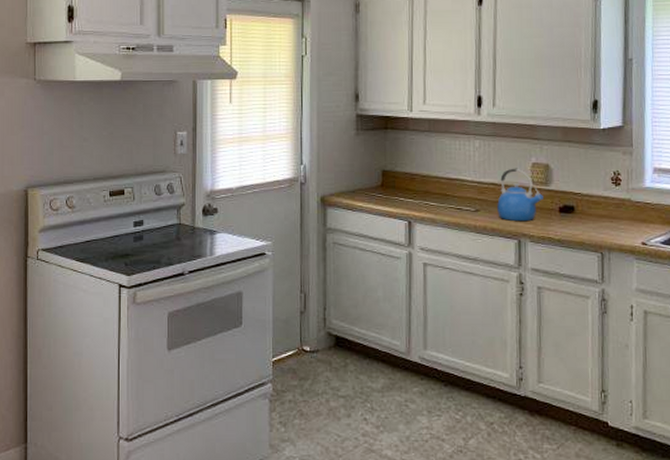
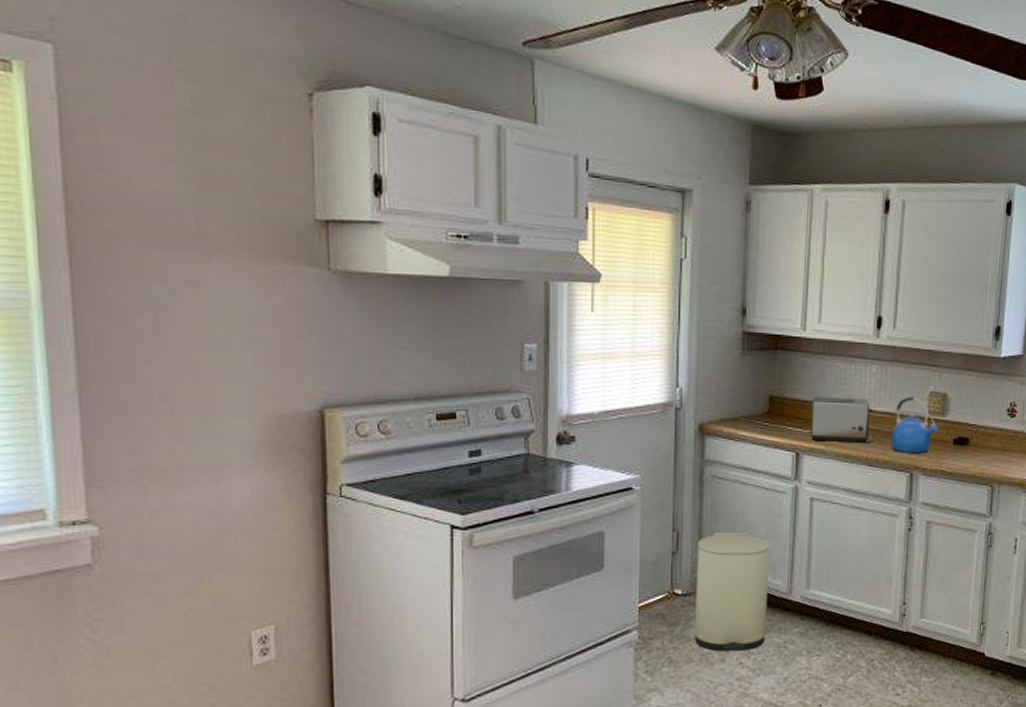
pedal bin: none [321,294,389,407] -> present [694,532,770,652]
toaster: none [420,170,478,212] -> present [810,397,873,443]

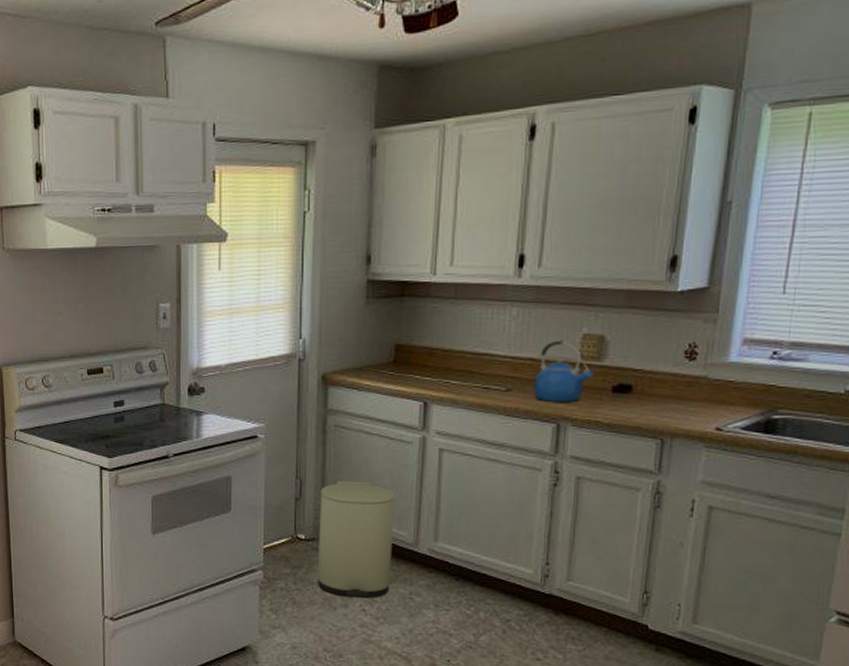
toaster: present [810,397,873,443] -> none [439,343,513,392]

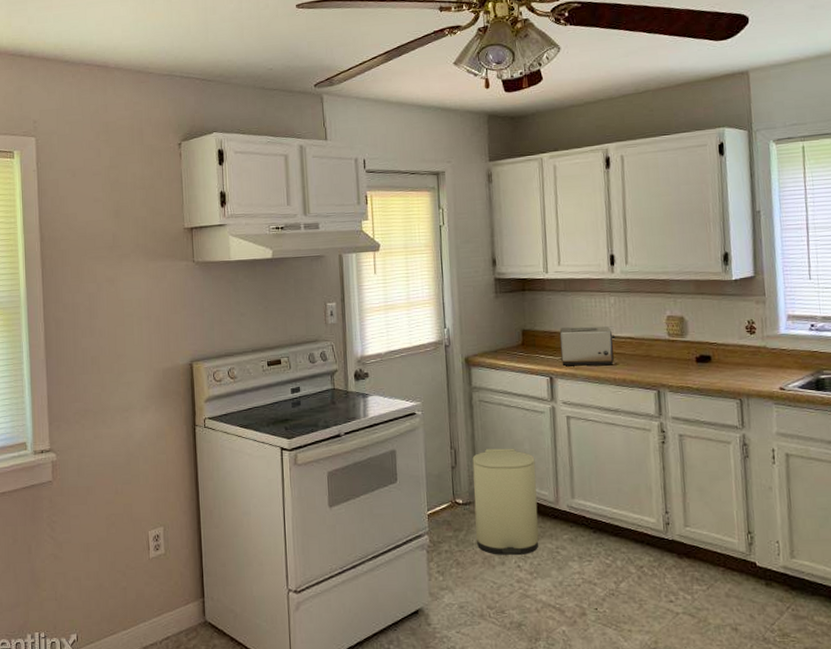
toaster: none [439,343,513,392] -> present [559,326,616,367]
kettle: present [534,340,594,403] -> none [635,321,680,373]

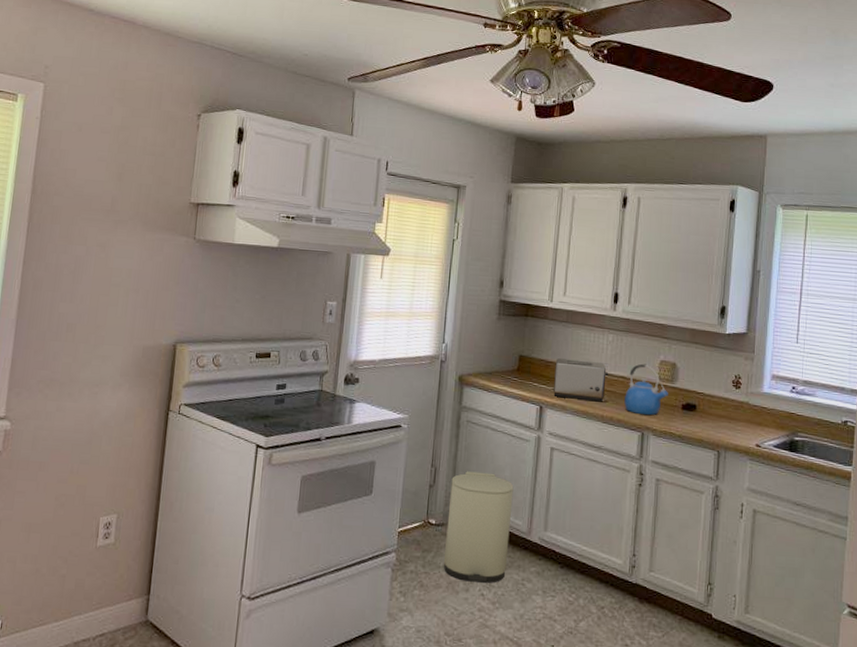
kettle: none [635,321,680,373] -> present [624,363,668,416]

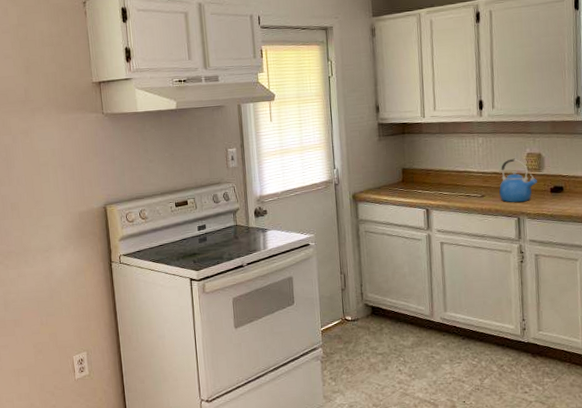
pedal bin: present [443,471,514,583] -> none [359,271,417,362]
toaster: present [552,358,609,402] -> none [434,163,483,200]

